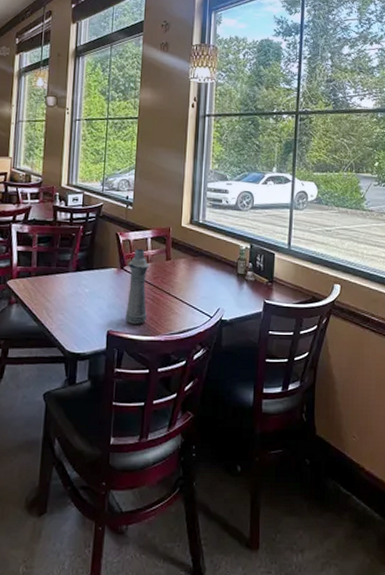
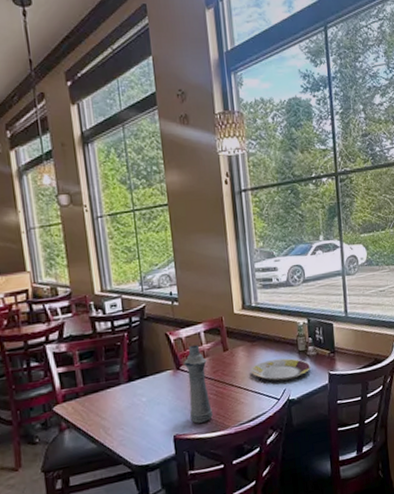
plate: none [188,277,248,300] -> present [250,358,311,381]

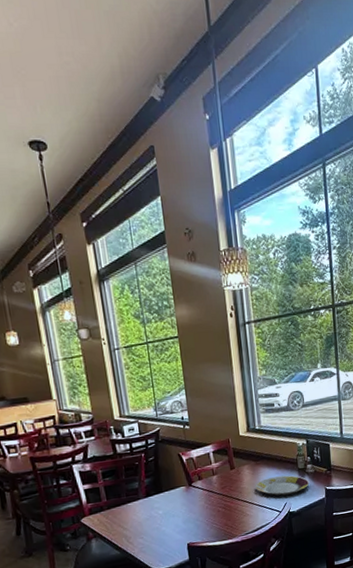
bottle: present [183,344,213,424] -> none [195,464,222,533]

